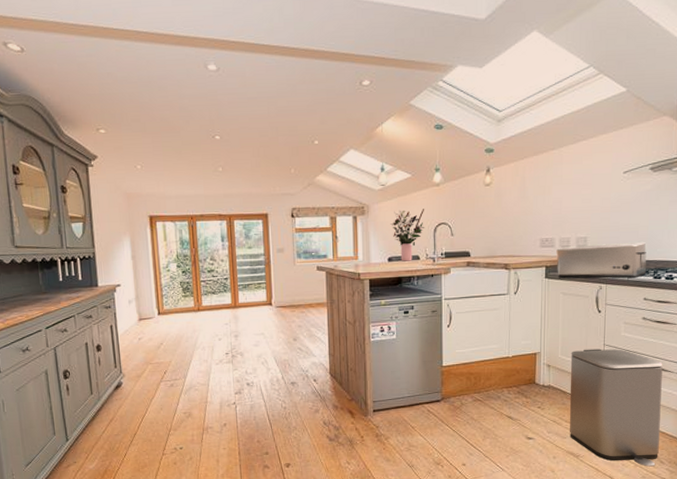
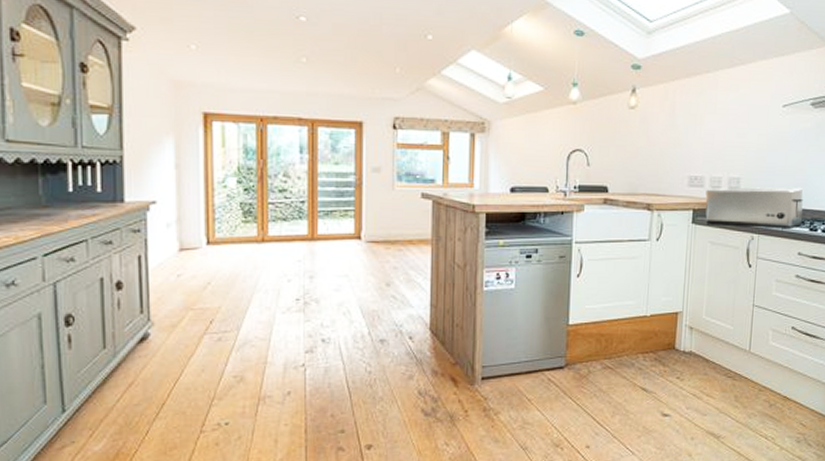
bouquet: present [390,209,425,262] -> none [516,131,558,194]
pedal bin: present [569,348,663,467] -> none [711,310,815,450]

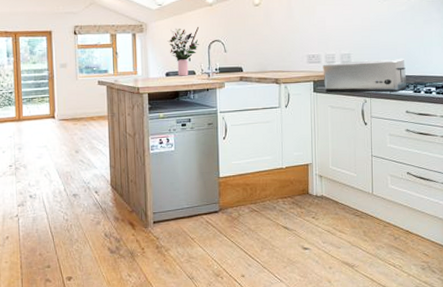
bouquet: none [516,131,558,194] -> present [167,27,200,76]

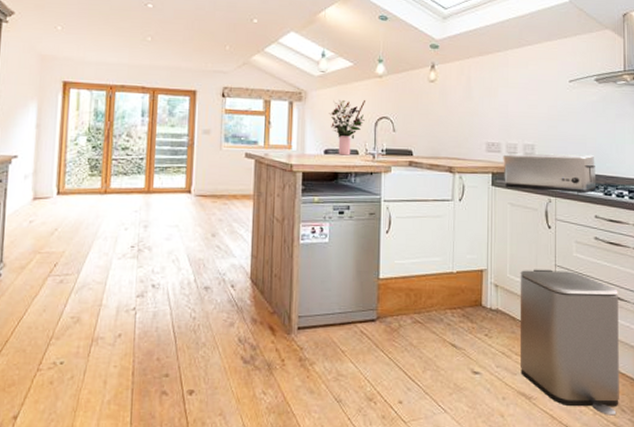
pedal bin: none [341,159,430,276] -> present [519,269,619,416]

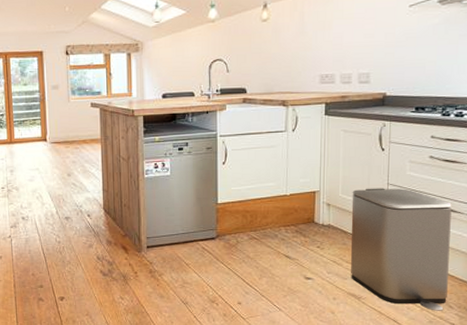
bouquet: present [329,100,366,156] -> none [165,45,200,98]
toaster: present [503,153,597,194] -> none [336,77,435,116]

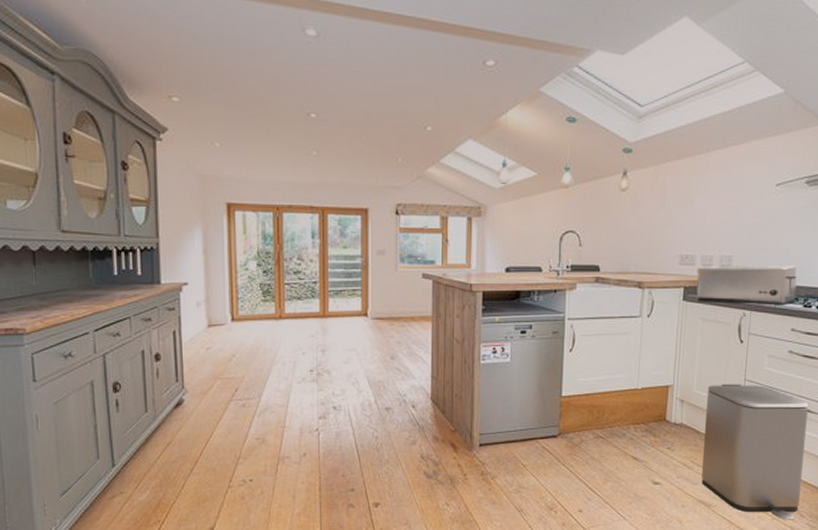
toaster: none [336,77,435,116] -> present [696,264,797,306]

